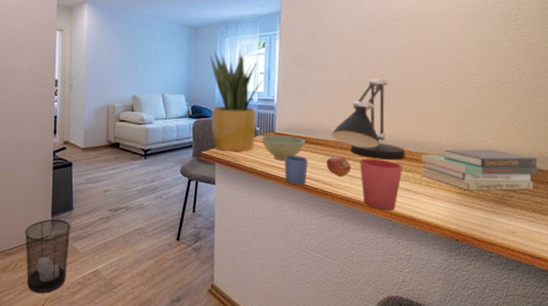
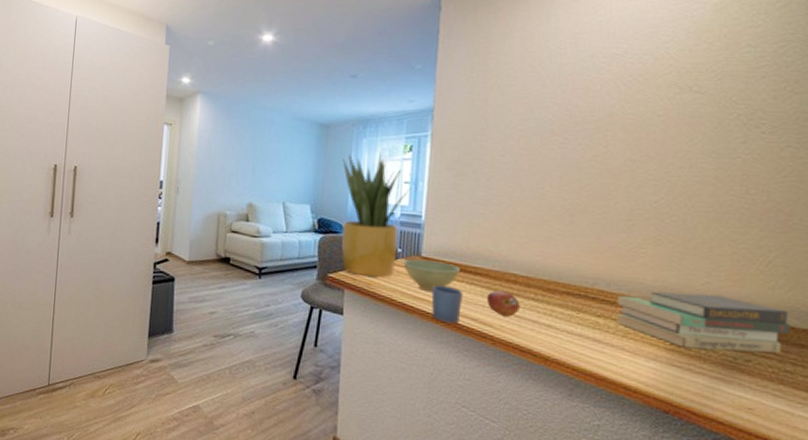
waste bin: present [24,218,71,293] -> none [117,340,170,427]
desk lamp: present [332,79,406,160] -> none [495,196,596,301]
cup: present [360,159,403,211] -> none [532,296,591,366]

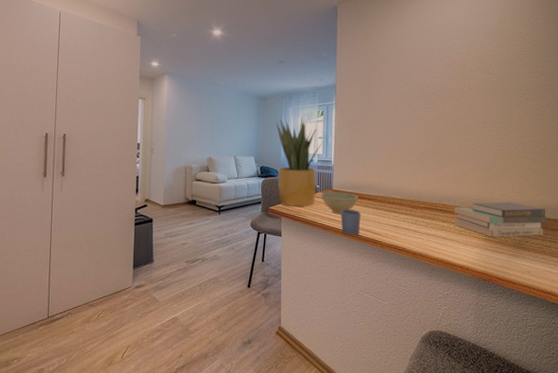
fruit: present [487,290,520,317] -> none [377,210,397,227]

